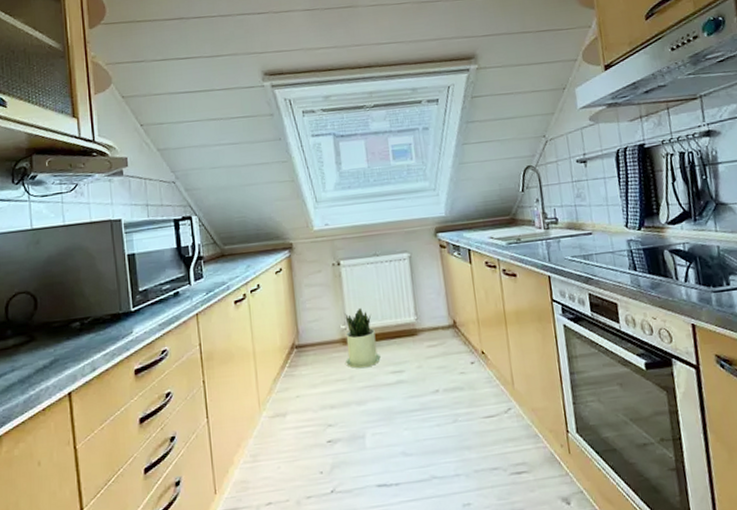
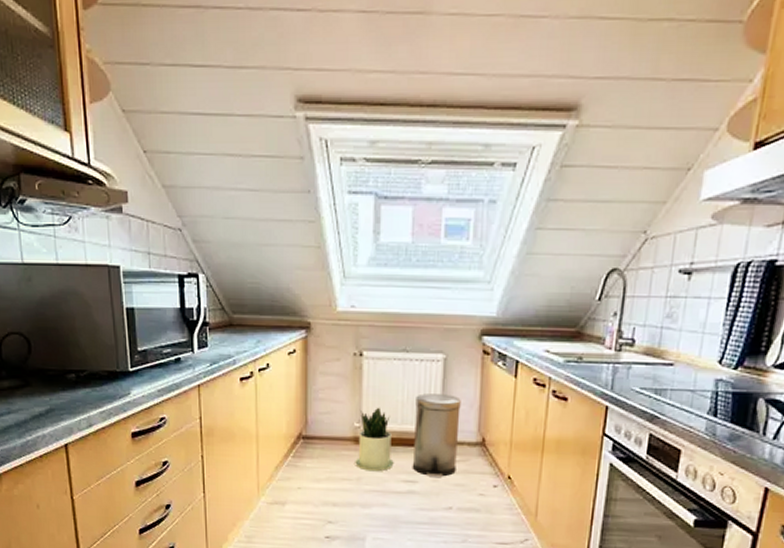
pedal bin: none [391,287,436,364] -> present [412,393,461,477]

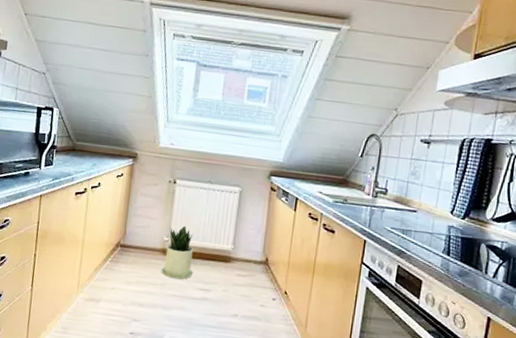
pedal bin: present [412,393,461,477] -> none [207,218,251,288]

